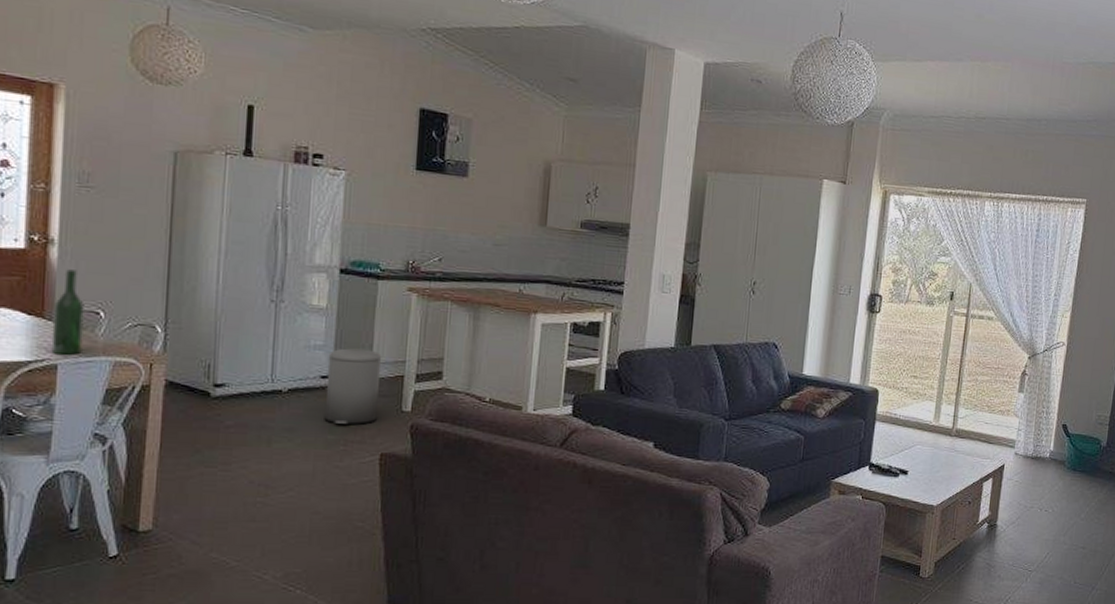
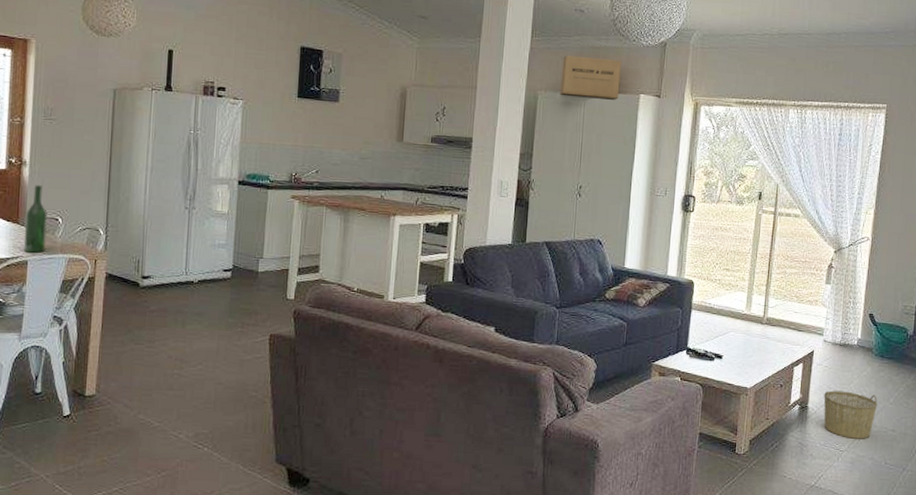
pedal bin: present [324,348,382,426] -> none [226,246,271,311]
box: none [732,131,803,185] -> present [560,55,622,100]
basket: none [1013,507,1069,558] -> present [823,390,878,439]

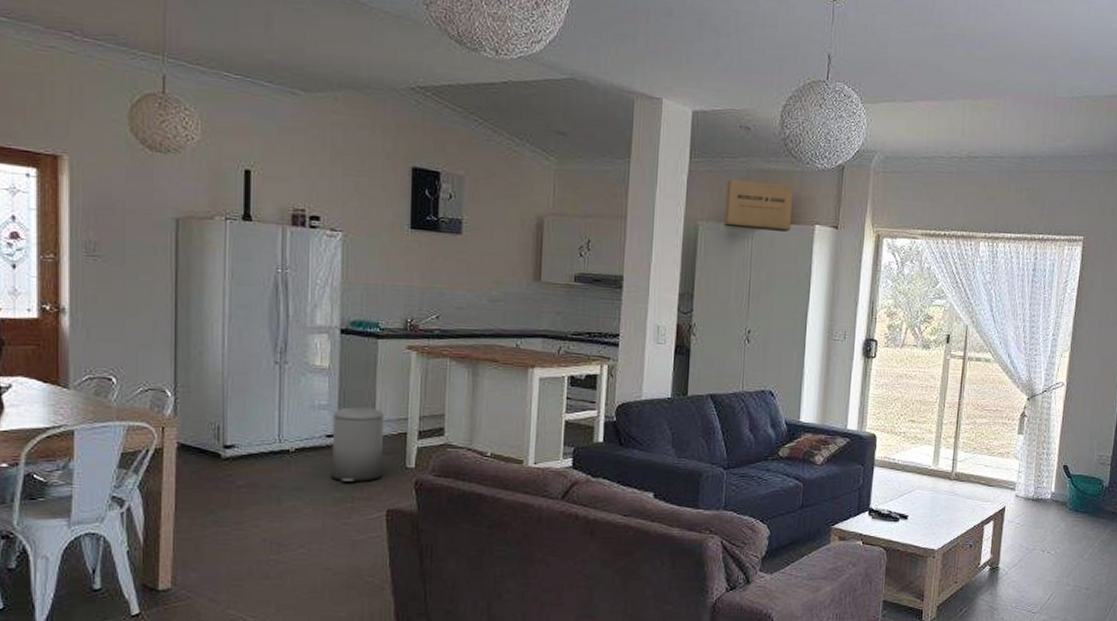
wine bottle: present [23,185,49,253] -> none [67,337,99,421]
pedal bin: none [226,246,271,311] -> present [331,407,385,483]
basket: present [823,390,878,439] -> none [1015,549,1072,599]

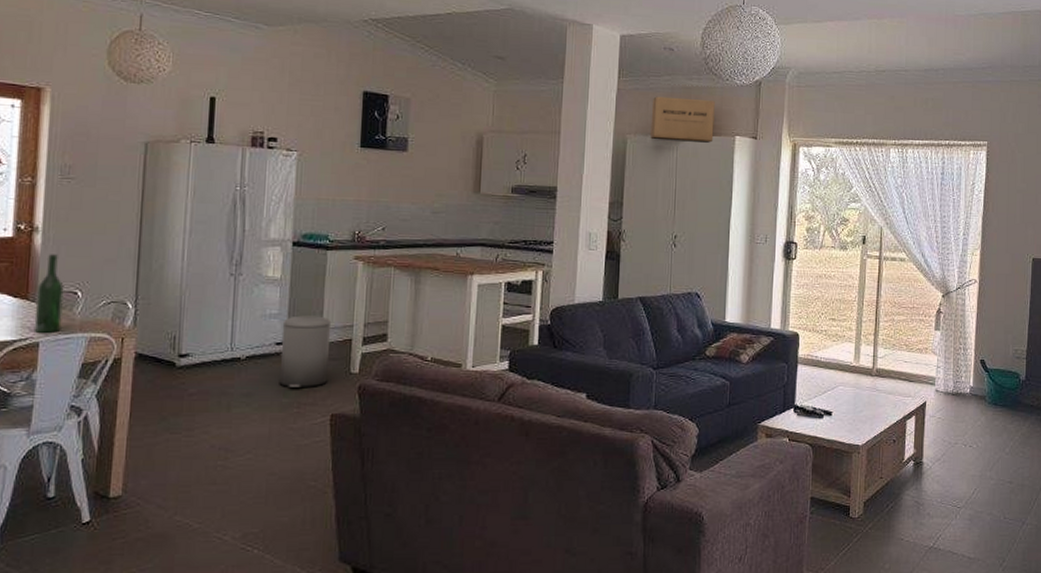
wine bottle: none [67,337,99,421] -> present [33,254,65,333]

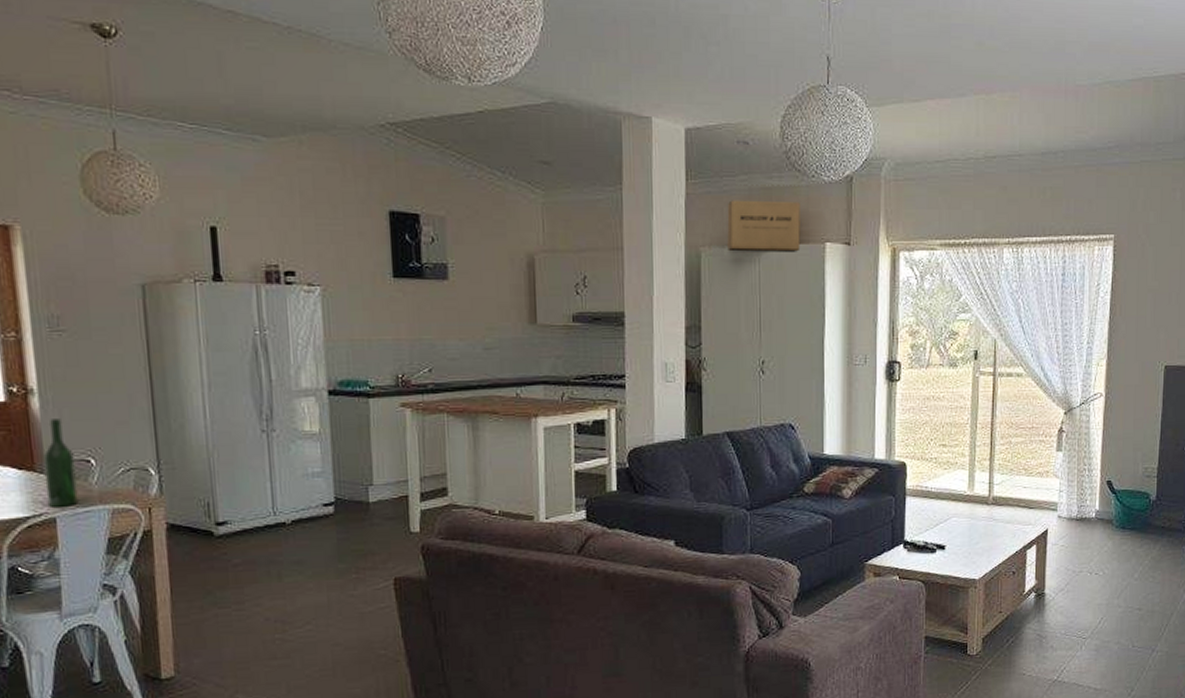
pedal bin: present [279,315,332,389] -> none [327,472,386,553]

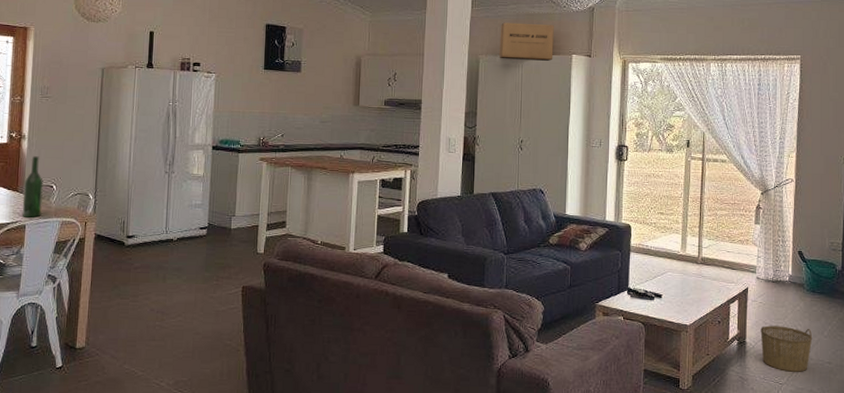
basket: none [1062,571,1122,624] -> present [760,325,813,372]

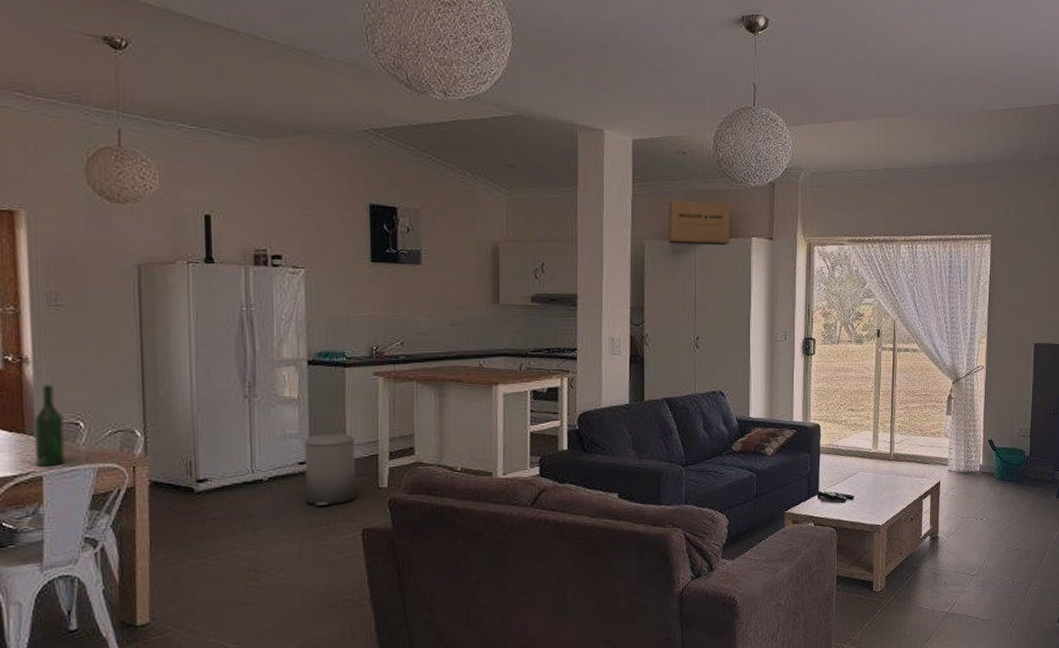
pedal bin: none [202,206,243,265] -> present [304,433,356,507]
basket: present [760,325,813,372] -> none [952,517,1002,563]

